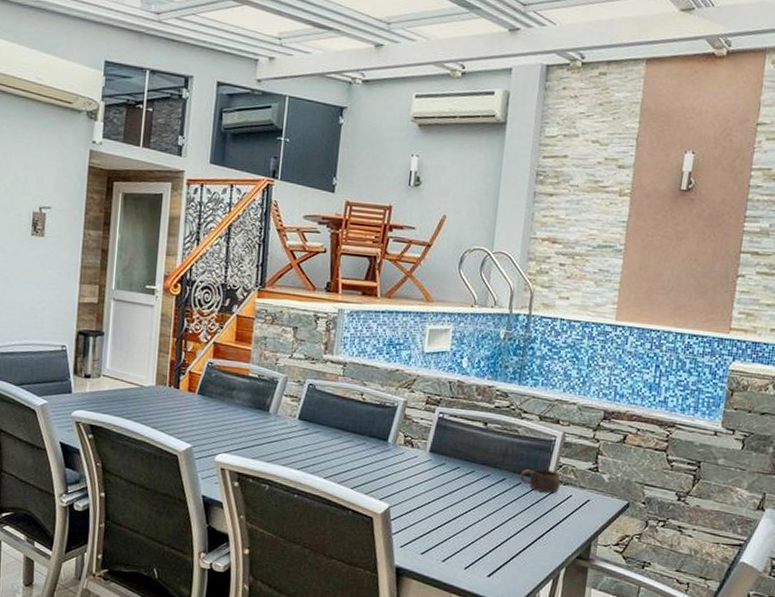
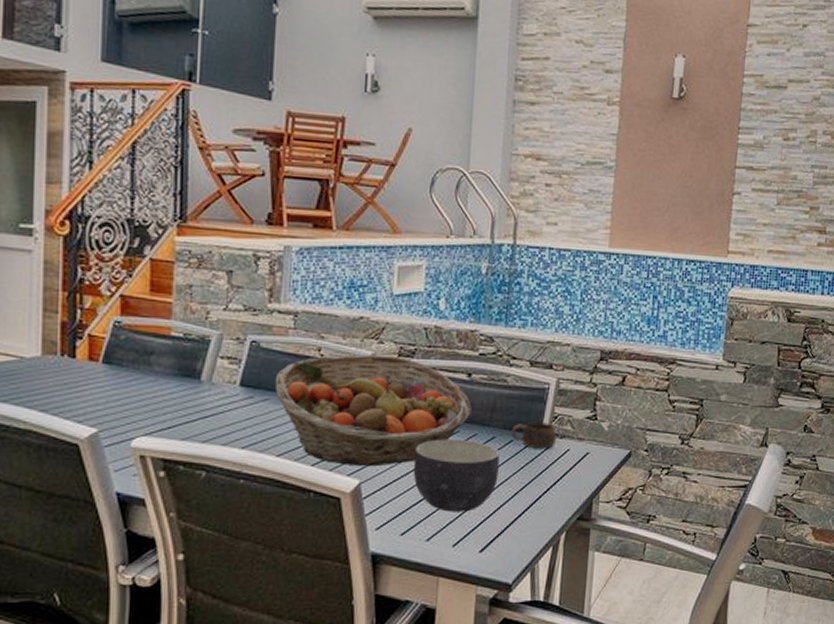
fruit basket: none [325,399,486,495] -> present [274,354,472,467]
bowl: none [434,476,509,541] -> present [413,439,500,512]

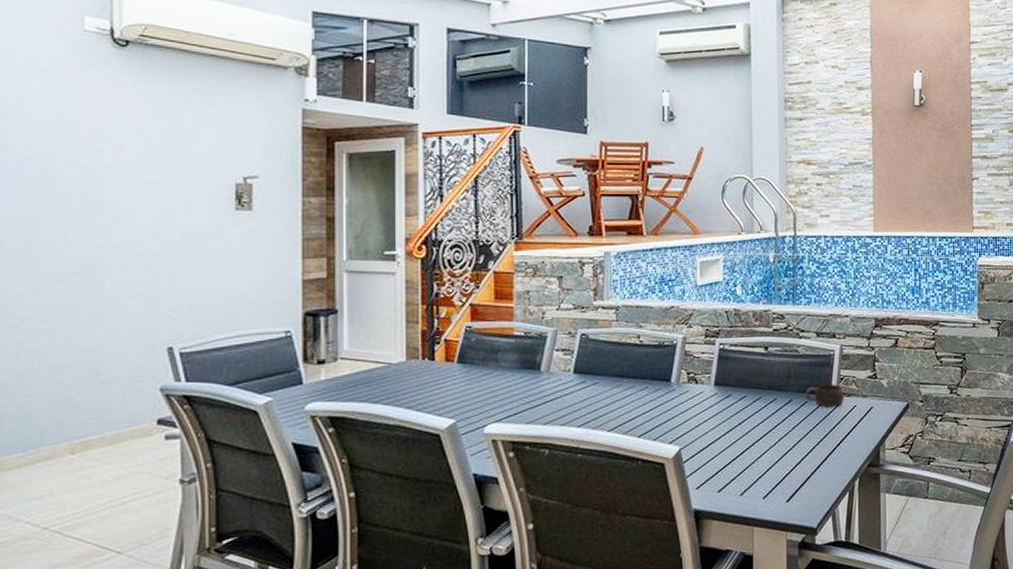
fruit basket: present [274,354,472,467] -> none [603,337,770,435]
bowl: present [413,439,500,512] -> none [724,404,797,469]

